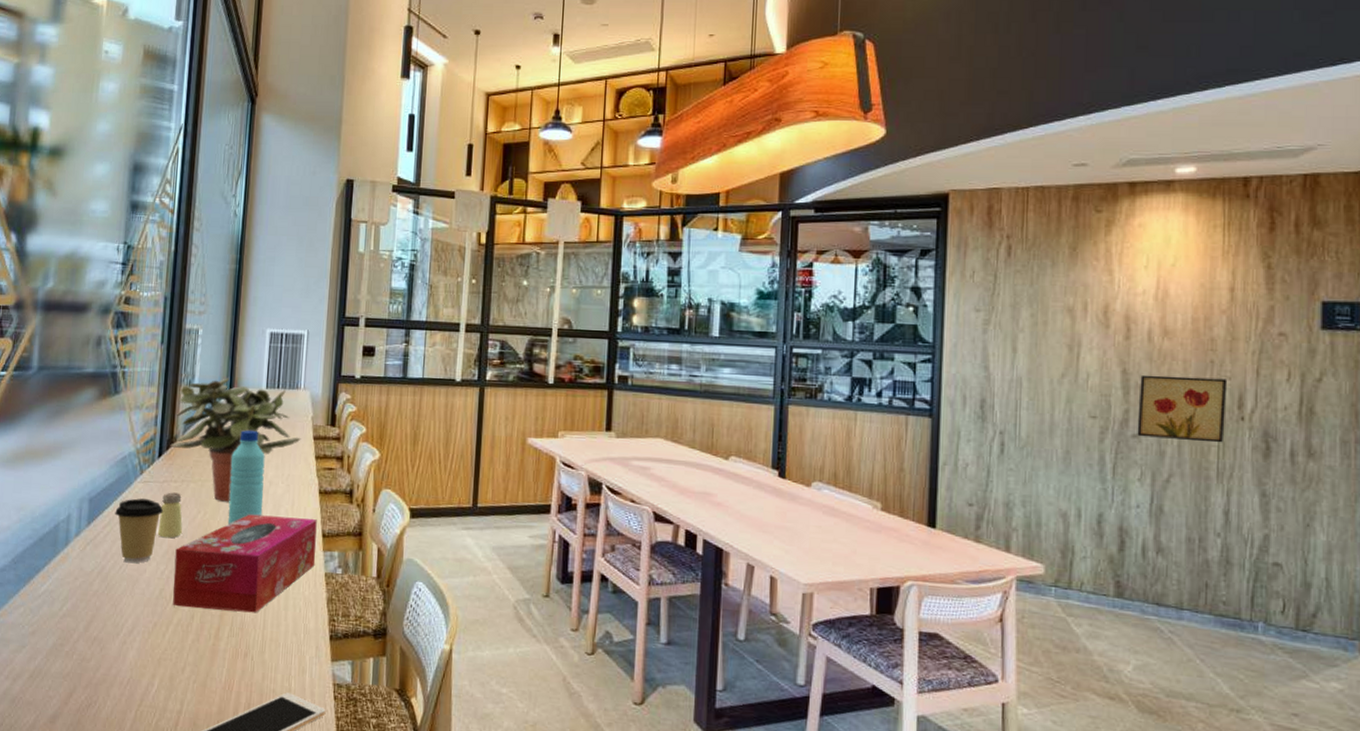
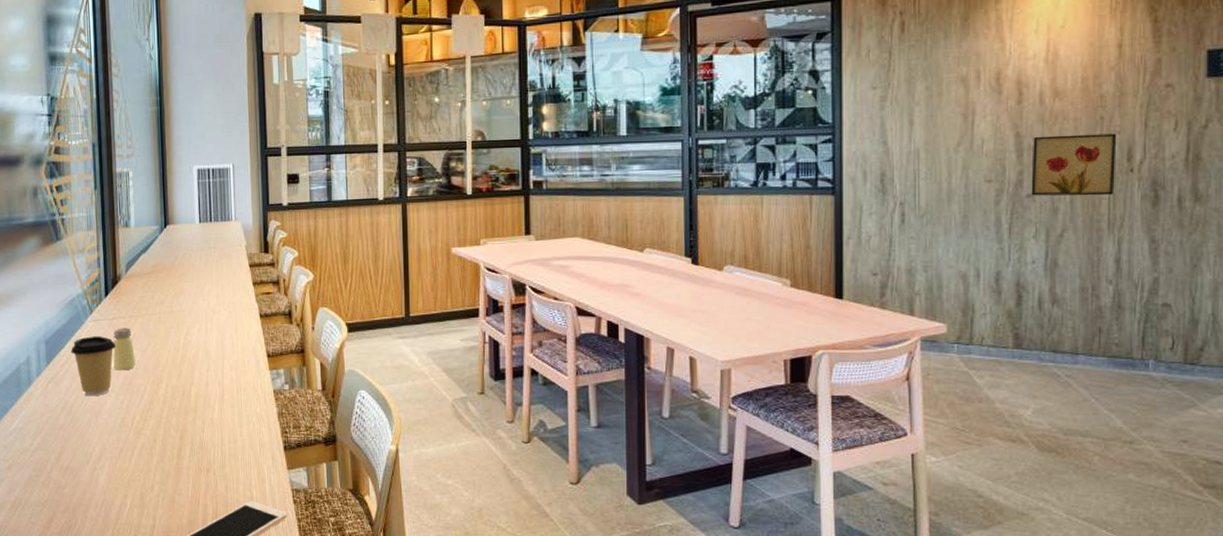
potted plant: present [170,378,301,502] -> none [115,216,238,332]
tissue box: present [173,514,317,613] -> none [132,341,264,433]
water bottle: present [227,430,265,525] -> none [173,264,209,354]

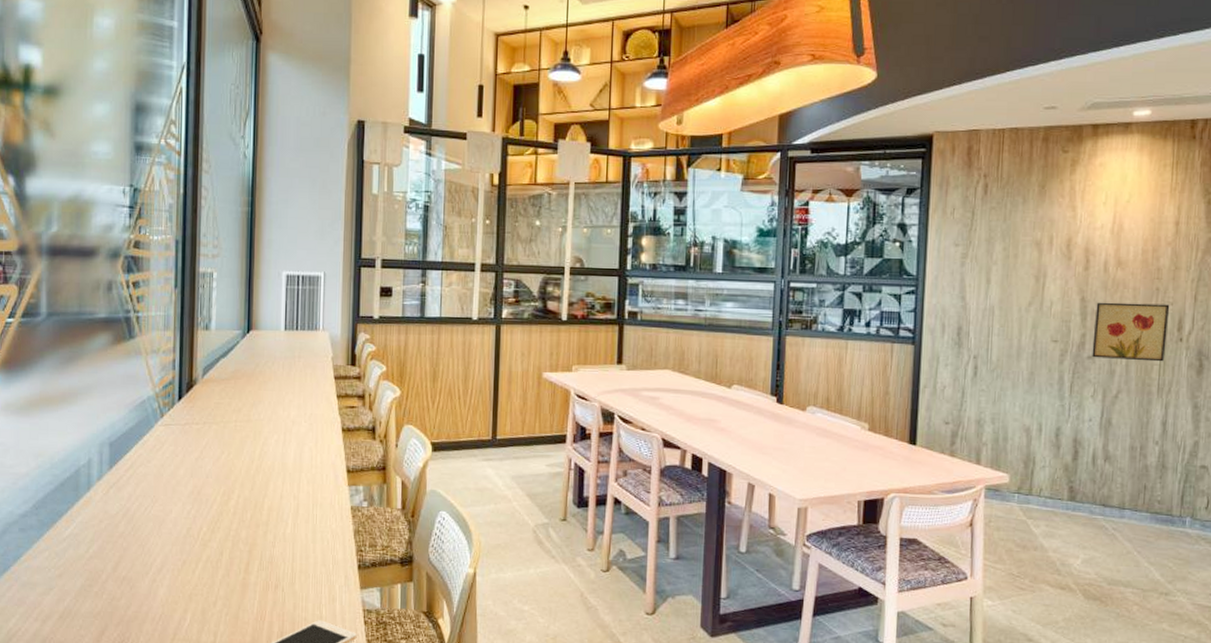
coffee cup: present [71,336,117,397] -> none [137,441,187,505]
saltshaker: present [113,328,137,371] -> none [182,434,207,479]

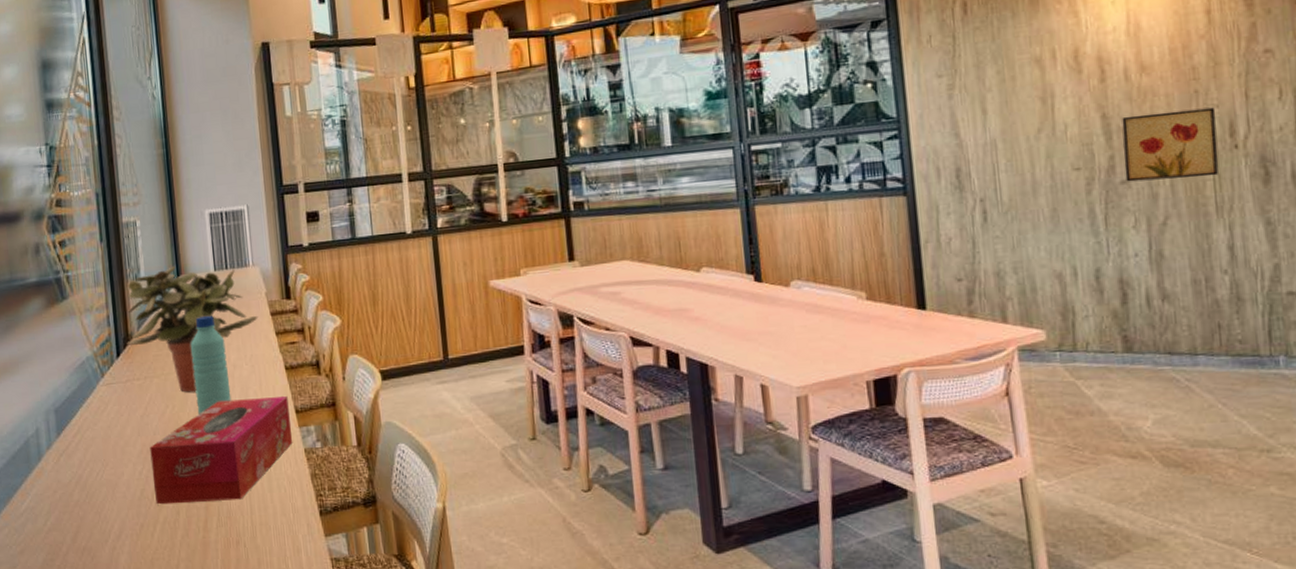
potted plant: none [190,321,322,442] -> present [127,266,258,392]
tissue box: none [200,453,341,547] -> present [150,396,293,505]
water bottle: none [252,372,287,465] -> present [190,316,232,415]

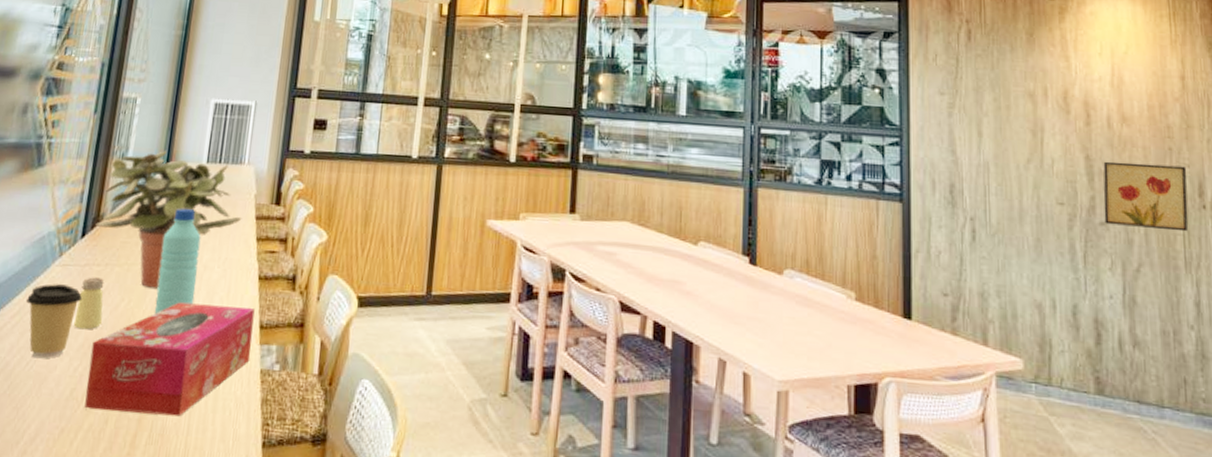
coffee cup: none [83,401,132,468] -> present [26,284,83,359]
saltshaker: none [128,390,154,438] -> present [73,277,104,330]

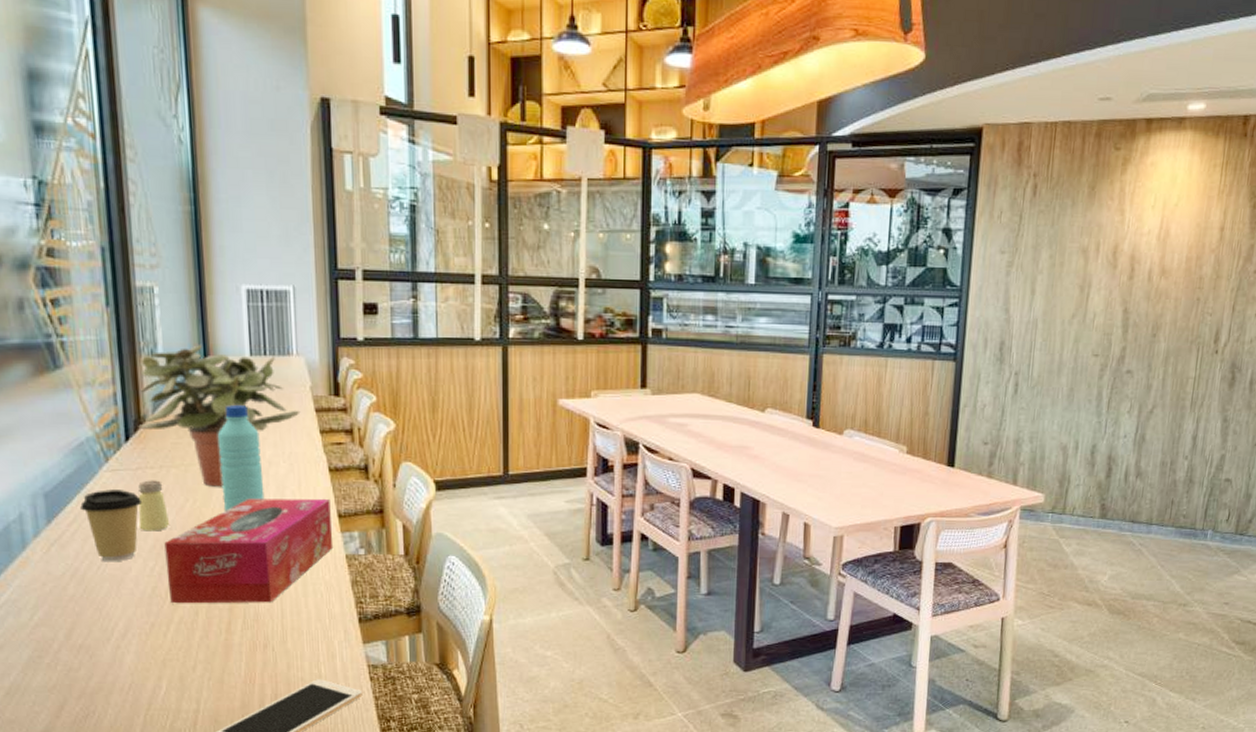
wall art: present [1103,161,1189,232] -> none [1130,313,1209,375]

